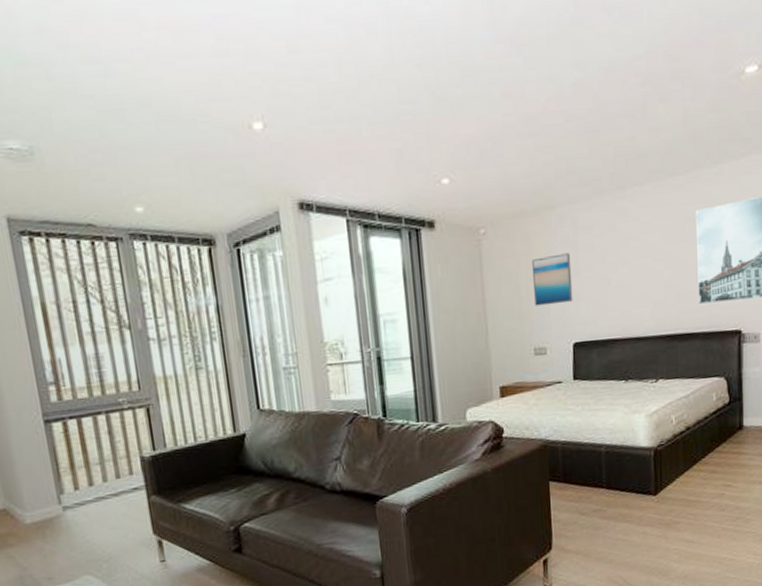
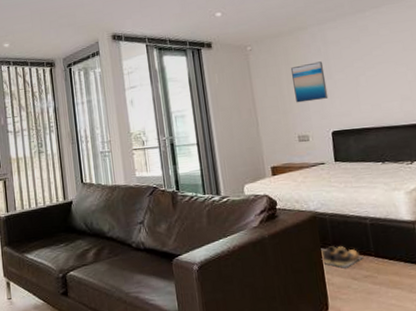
shoes: none [548,478,593,503] -> present [321,246,363,268]

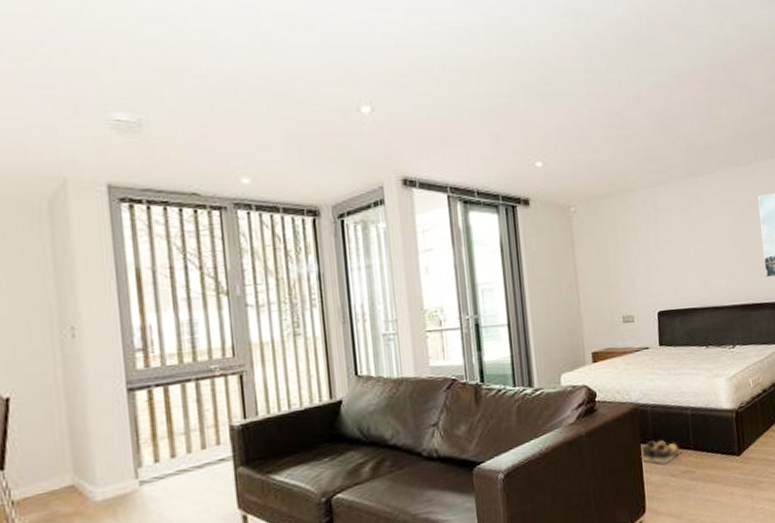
wall art: present [290,61,329,103] -> none [617,230,656,278]

